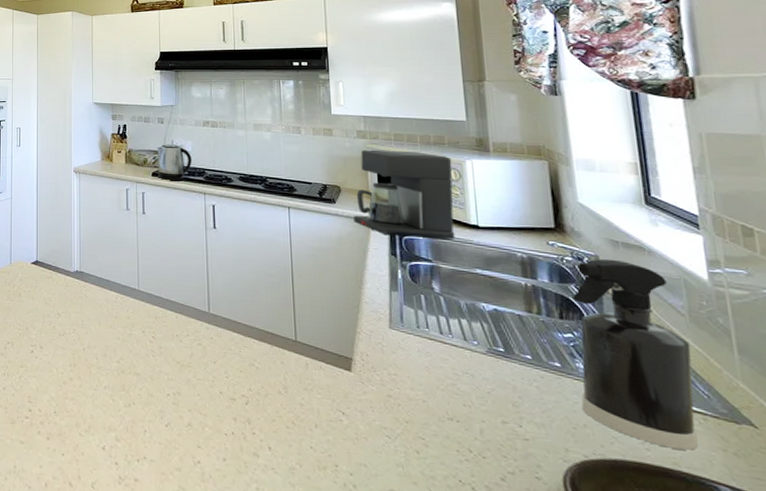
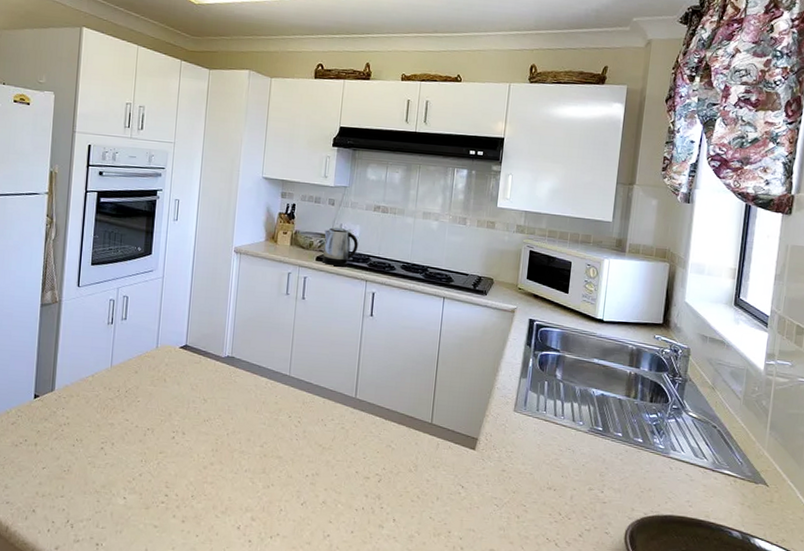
coffee maker: present [353,149,455,239] -> none [500,244,593,332]
spray bottle: present [572,259,698,451] -> none [650,351,739,505]

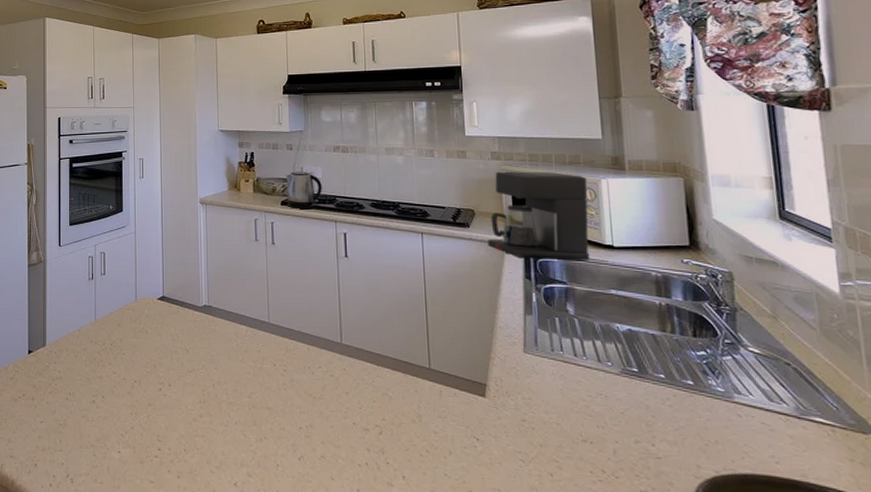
coffee maker: none [500,244,593,332] -> present [487,171,590,260]

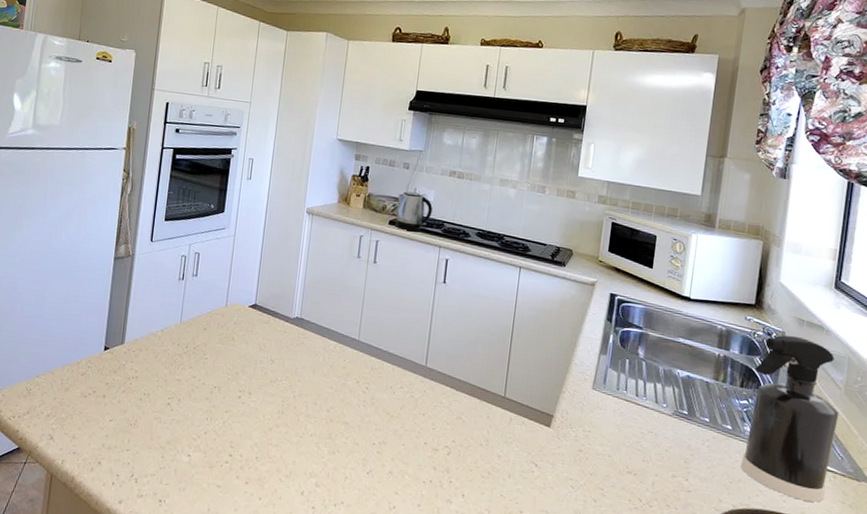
coffee maker: present [487,171,590,260] -> none [579,215,680,309]
spray bottle: none [706,276,826,462] -> present [740,335,839,503]

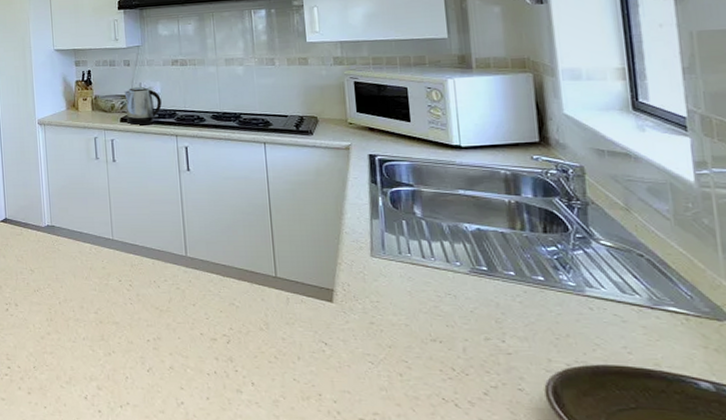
spray bottle: present [740,335,839,503] -> none [557,169,680,350]

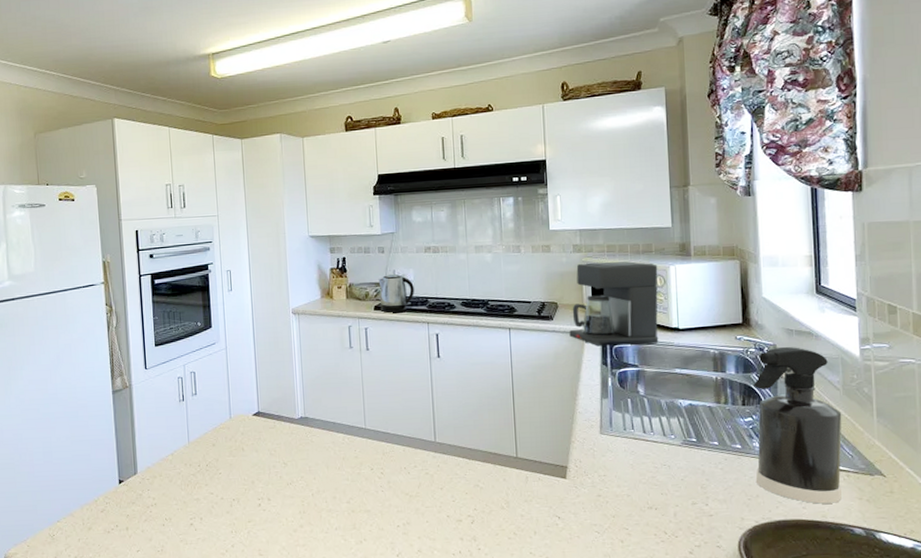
coffee maker: none [332,74,437,163] -> present [569,261,659,346]
spray bottle: none [557,169,680,350] -> present [754,347,842,504]

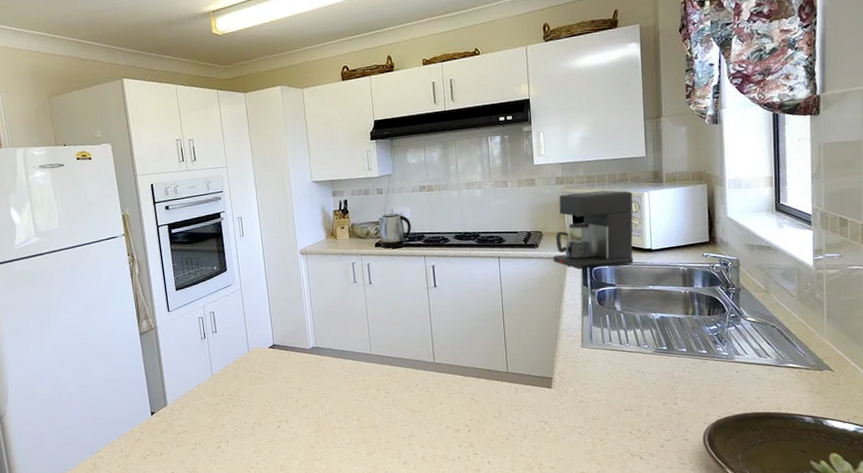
spray bottle: present [754,347,842,504] -> none [718,260,796,398]

